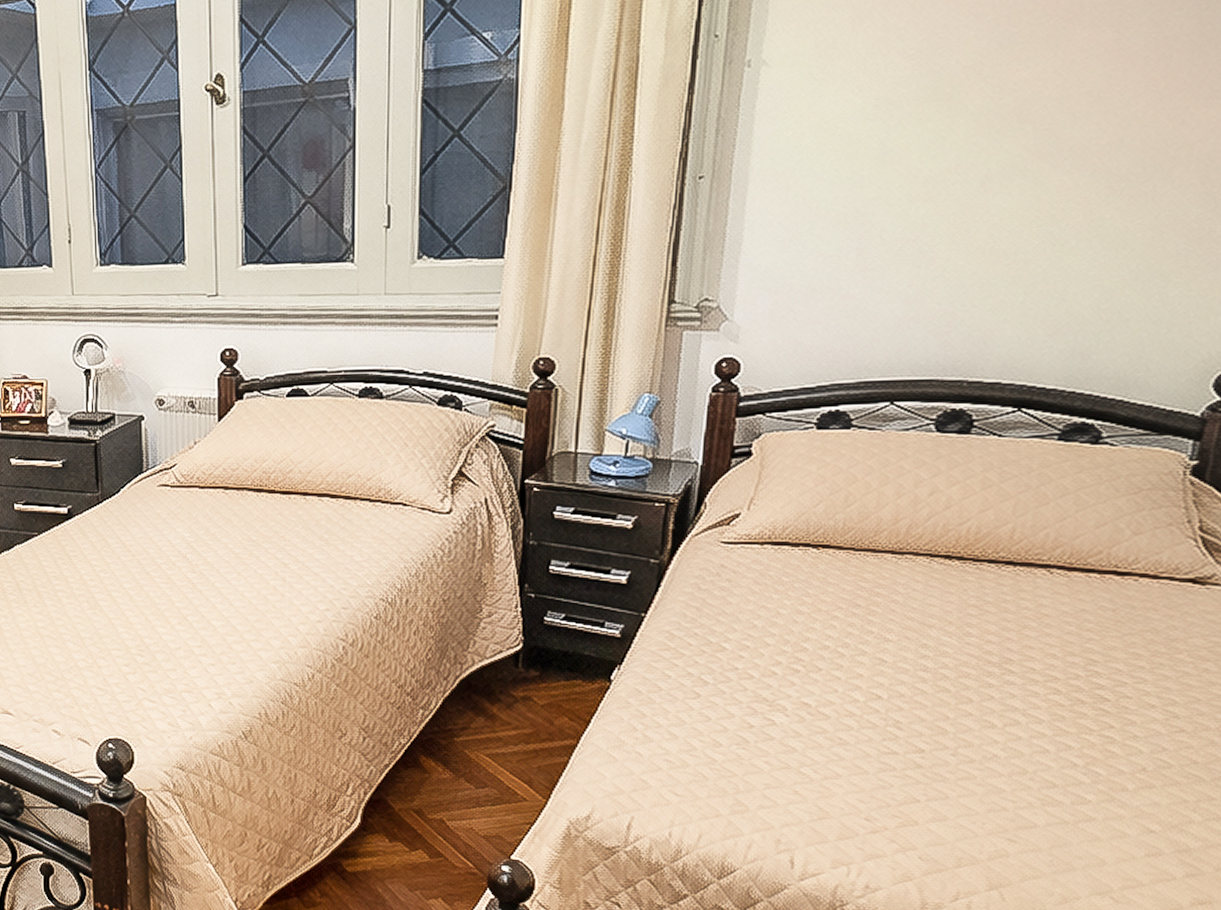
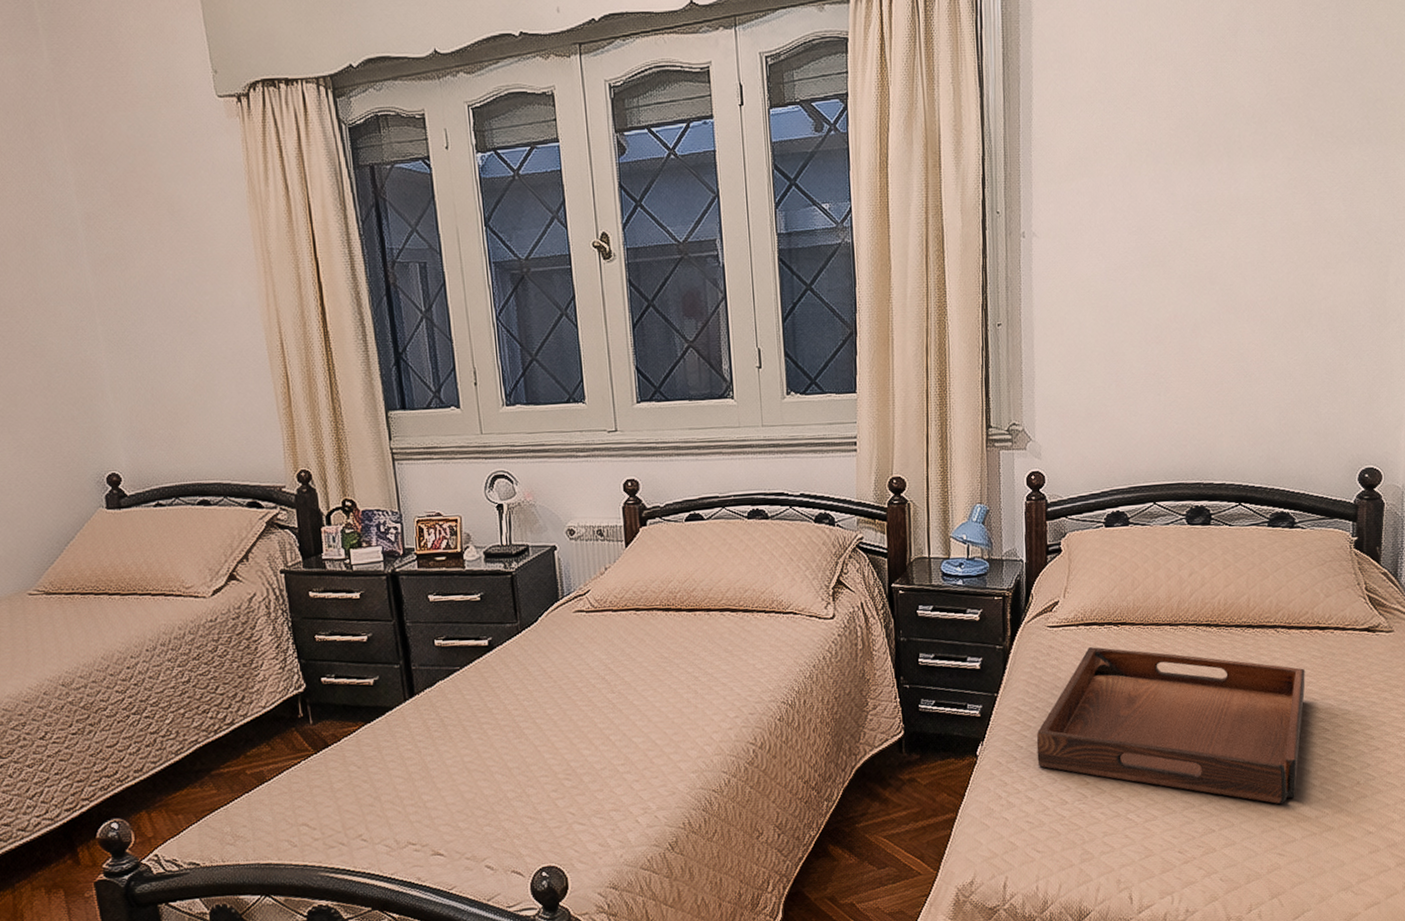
serving tray: none [688,571,1085,782] -> present [1036,647,1305,805]

